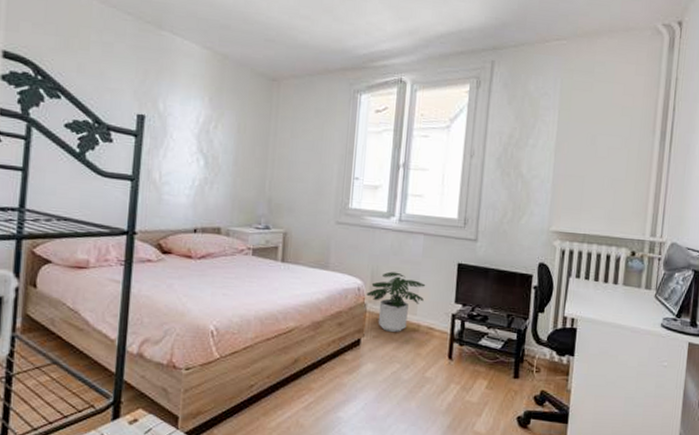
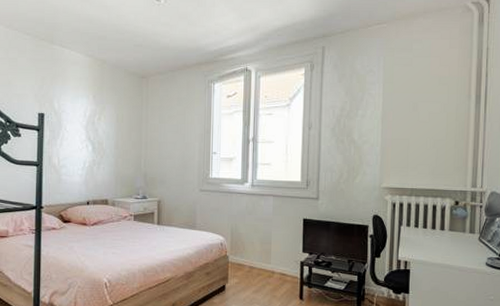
potted plant: present [366,271,426,332] -> none [228,228,277,278]

